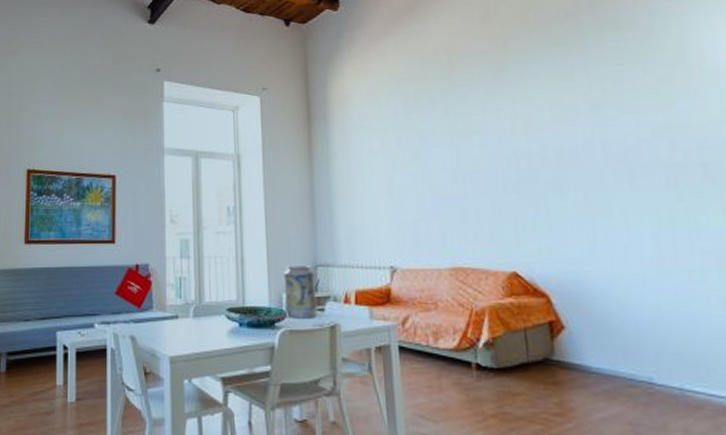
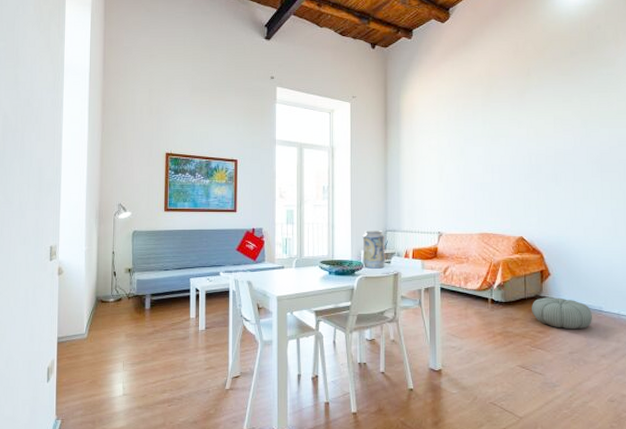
pouf: none [539,362,639,412] -> present [532,297,592,330]

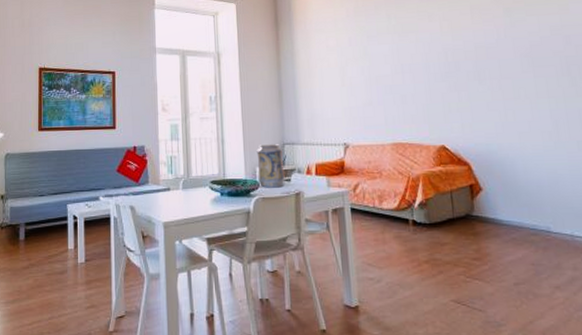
pouf: present [532,297,592,330] -> none [462,217,539,255]

